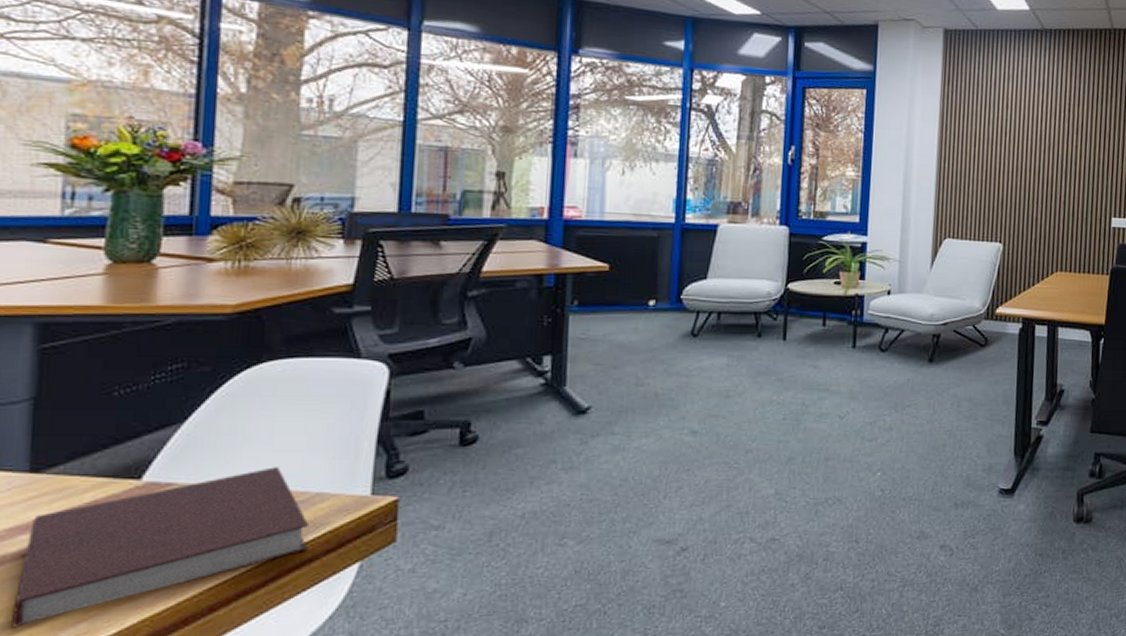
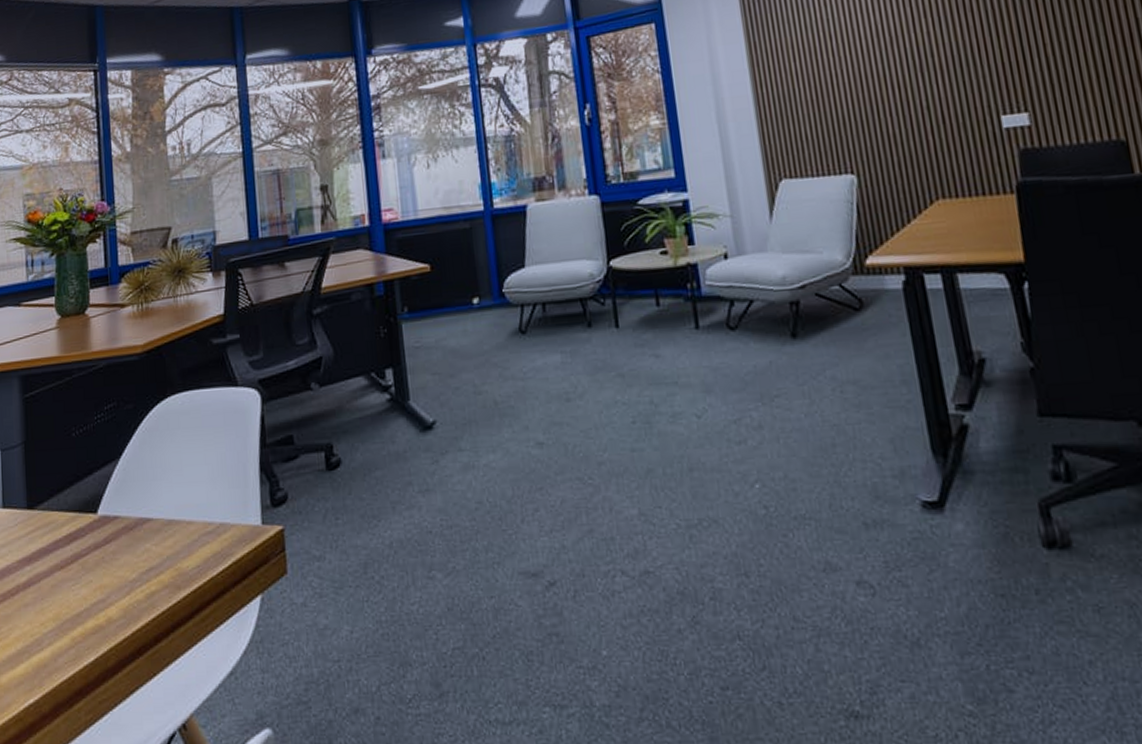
notebook: present [12,467,310,628] -> none [27,498,220,652]

